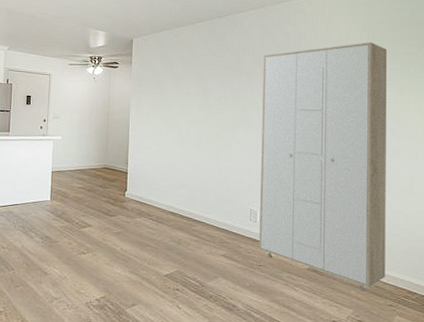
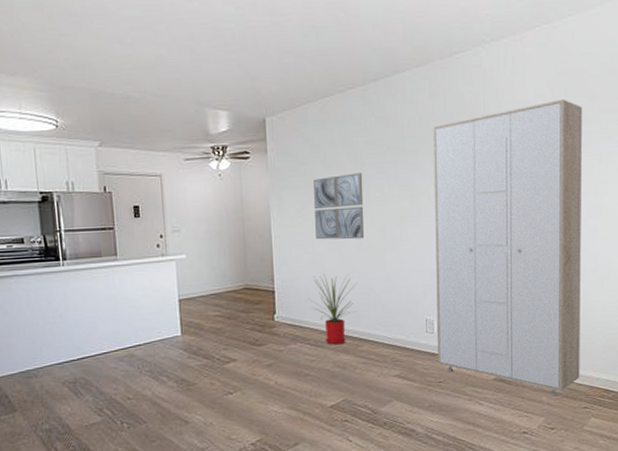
house plant: none [155,163,195,223] -> present [309,274,357,345]
wall art: none [164,85,205,138] -> present [313,173,365,240]

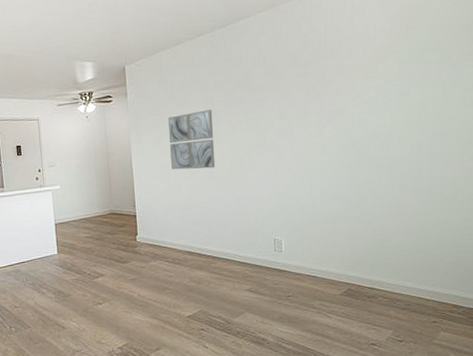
house plant: present [309,274,357,345] -> none [167,199,210,262]
cabinet: present [433,98,582,396] -> none [277,31,428,311]

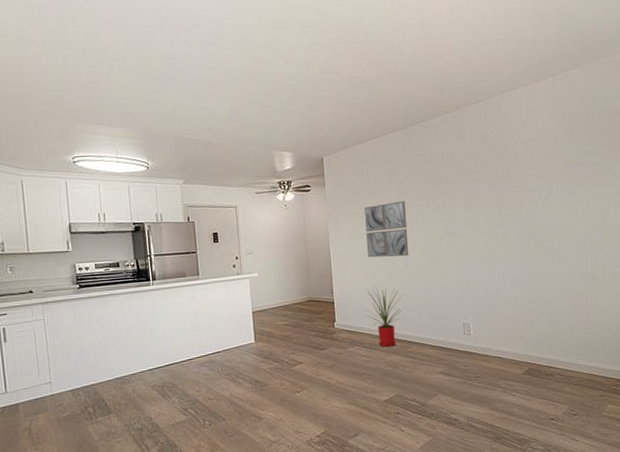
house plant: none [167,199,210,262] -> present [364,286,404,347]

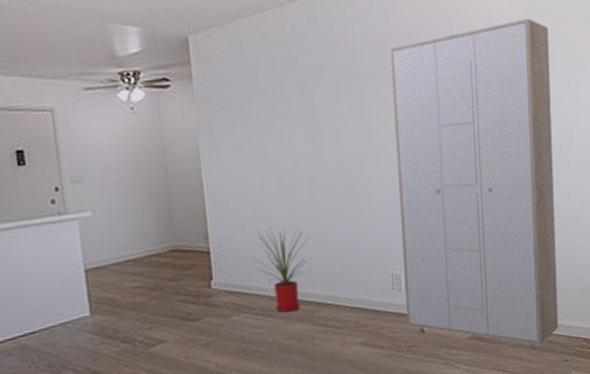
wall art: present [365,201,409,258] -> none [252,103,317,186]
cabinet: none [463,136,596,386] -> present [390,18,558,351]

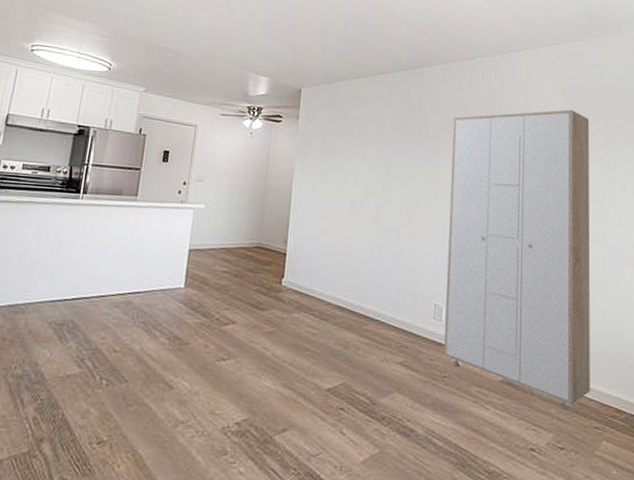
house plant: present [254,225,311,313] -> none [320,243,369,320]

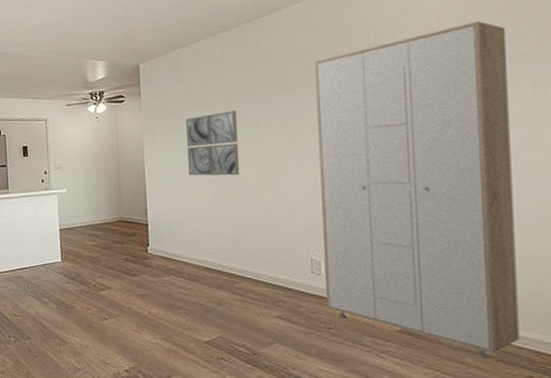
wall art: none [334,149,385,213] -> present [186,111,240,176]

